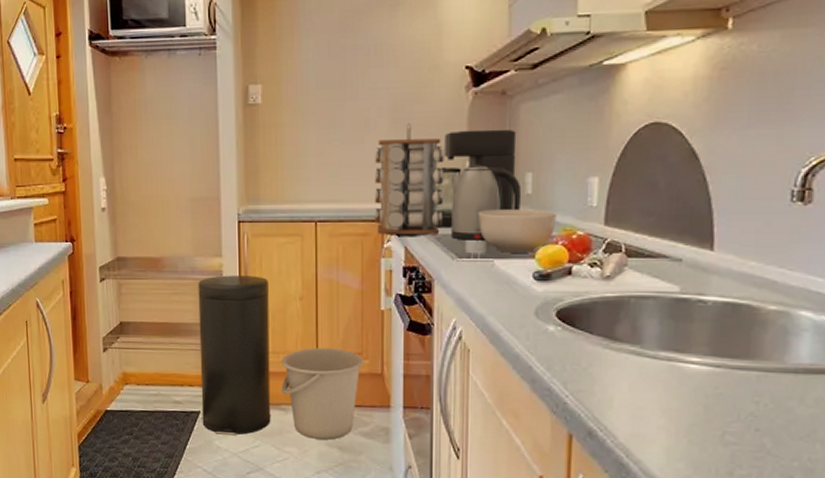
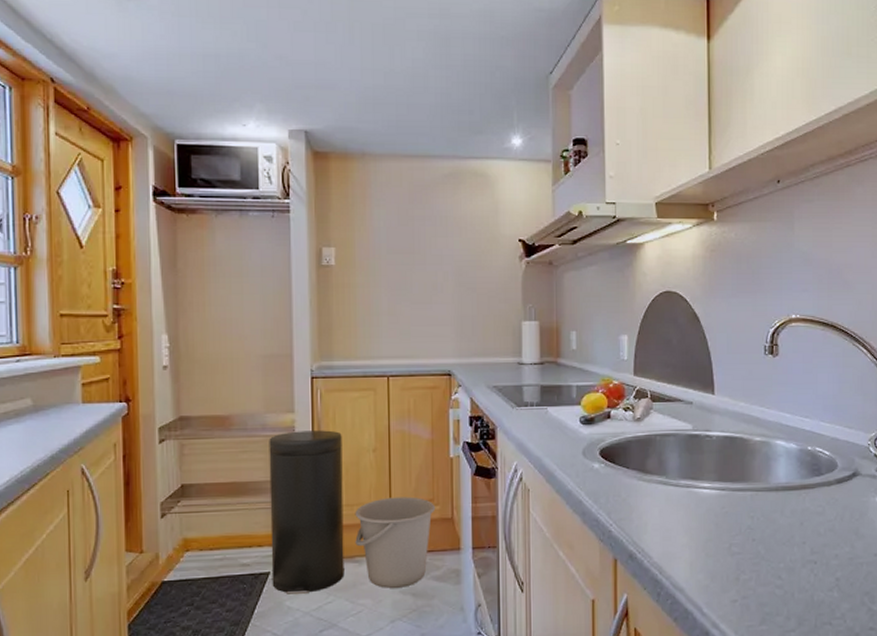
spice rack: present [375,122,444,236] -> none [442,286,504,388]
coffee maker: present [435,129,517,228] -> none [496,294,563,380]
kettle: present [450,164,522,240] -> none [509,324,568,391]
bowl: present [477,209,557,253] -> none [532,362,597,401]

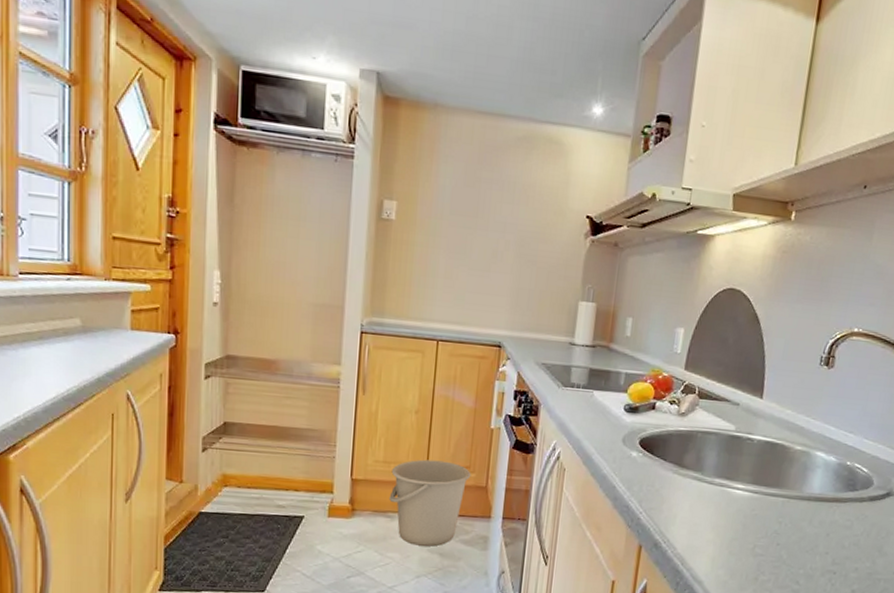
pedal bin: present [269,430,345,596] -> none [305,383,386,542]

